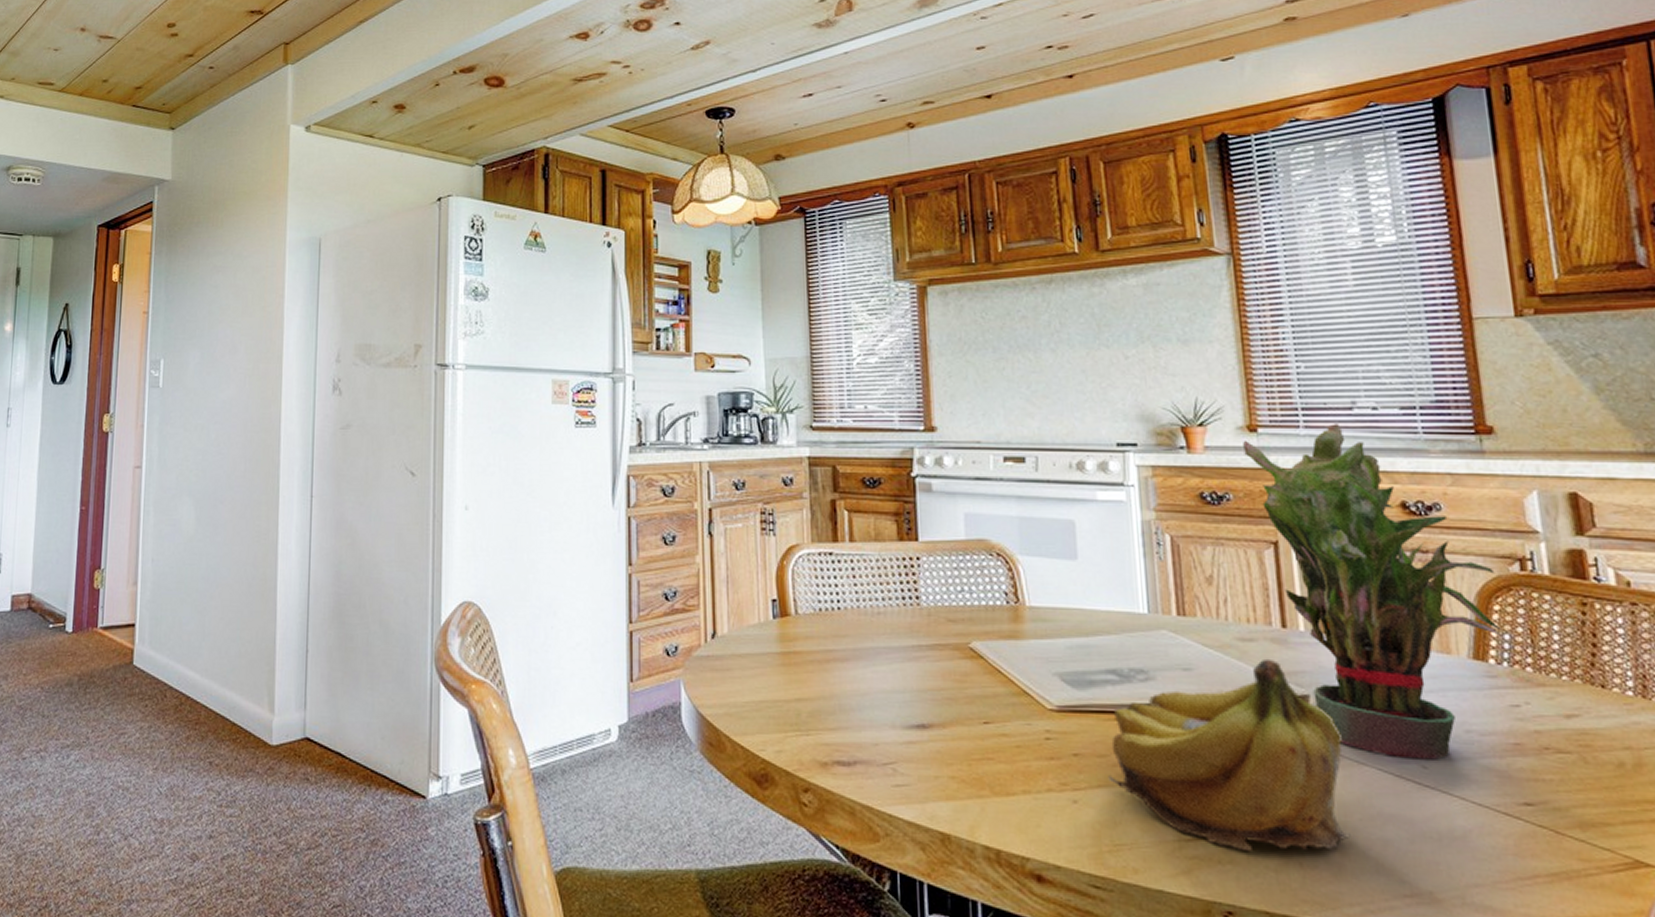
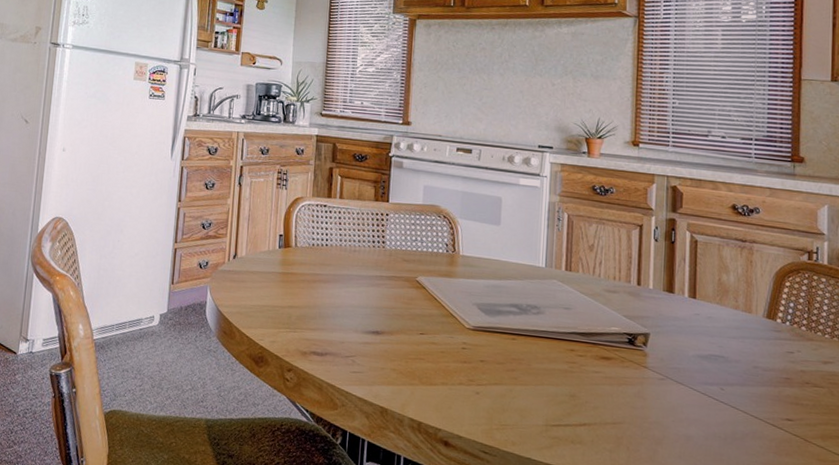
fruit: present [1108,658,1351,852] -> none [503,305,668,441]
potted plant: present [1243,423,1503,760] -> none [627,145,790,385]

